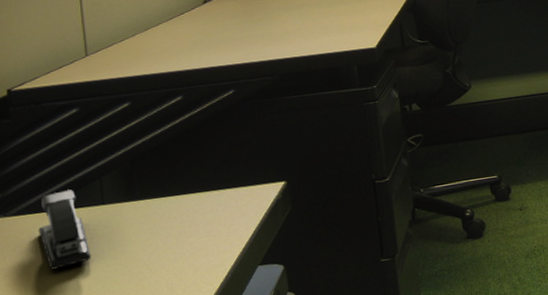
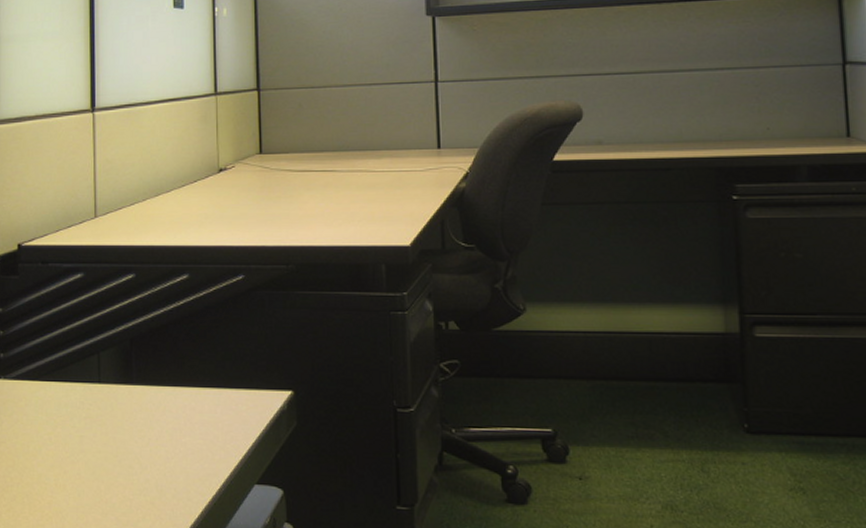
stapler: present [38,189,91,270] -> none [35,361,84,445]

